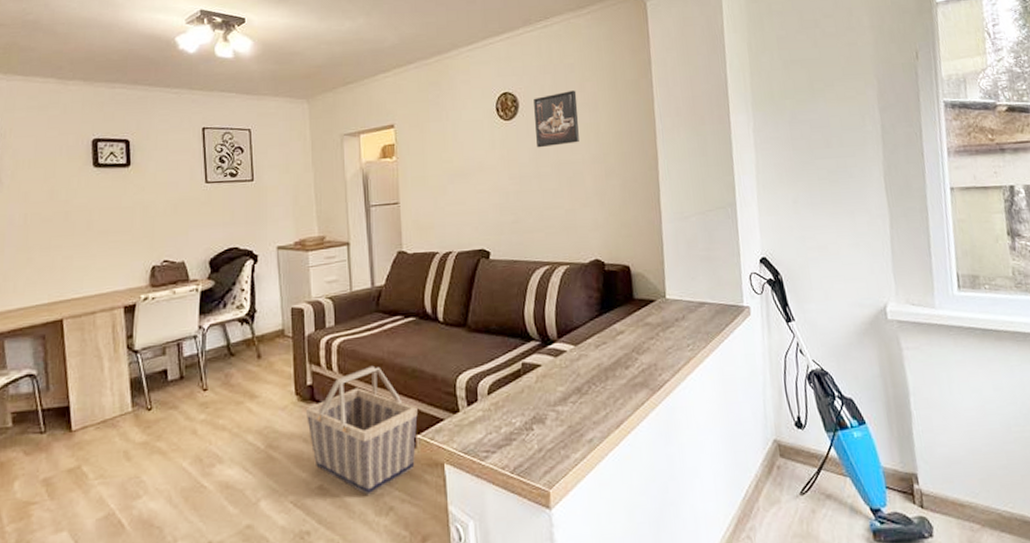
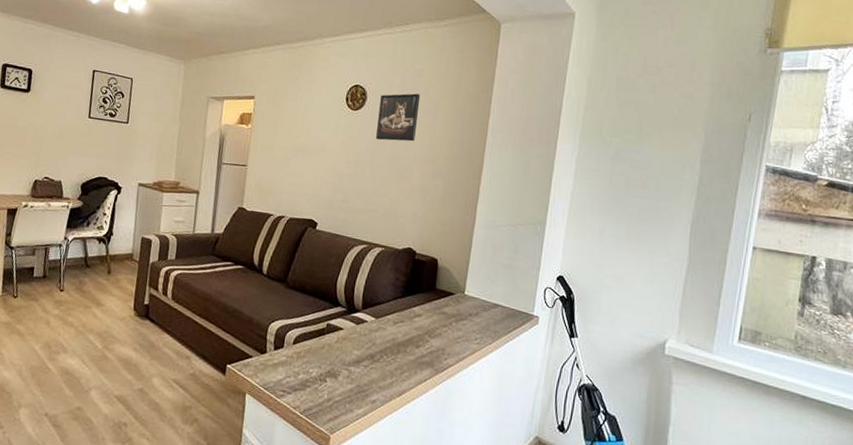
basket: present [305,365,418,495] -> none [139,299,232,405]

